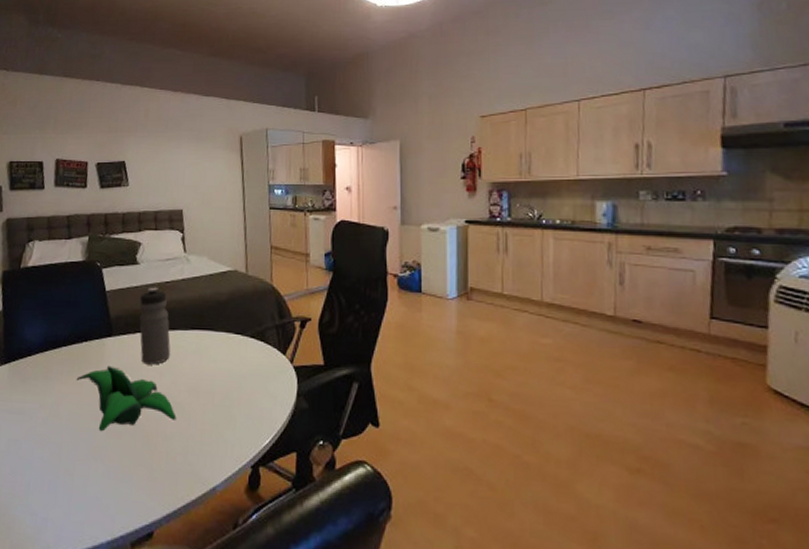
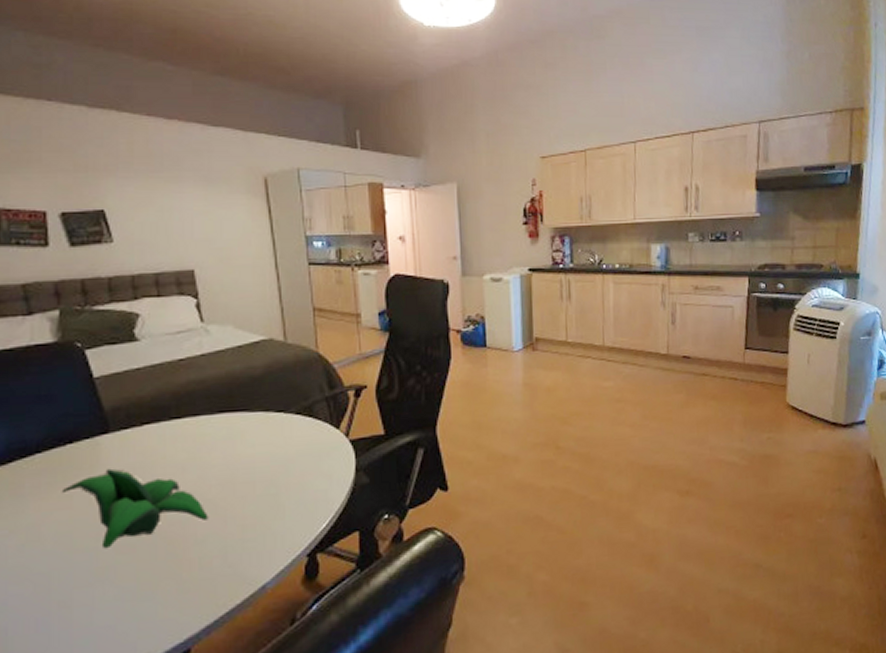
water bottle: present [139,287,171,365] -> none [145,367,194,461]

